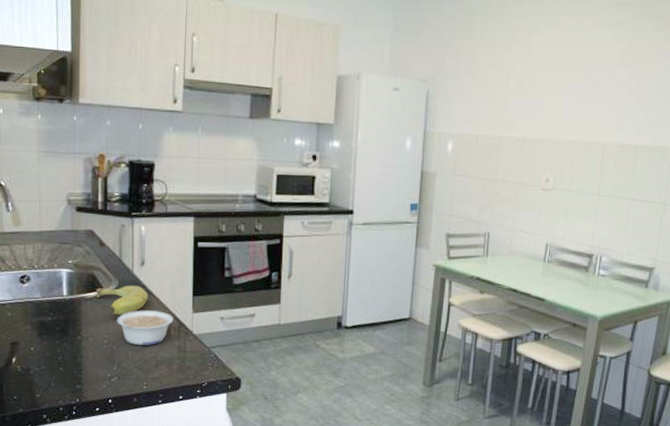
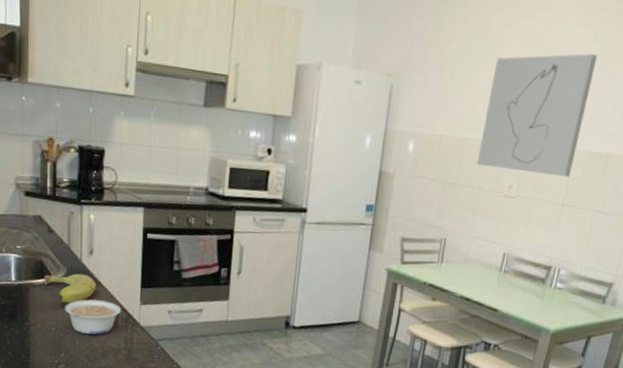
wall art: none [513,54,619,169] -> present [476,53,598,178]

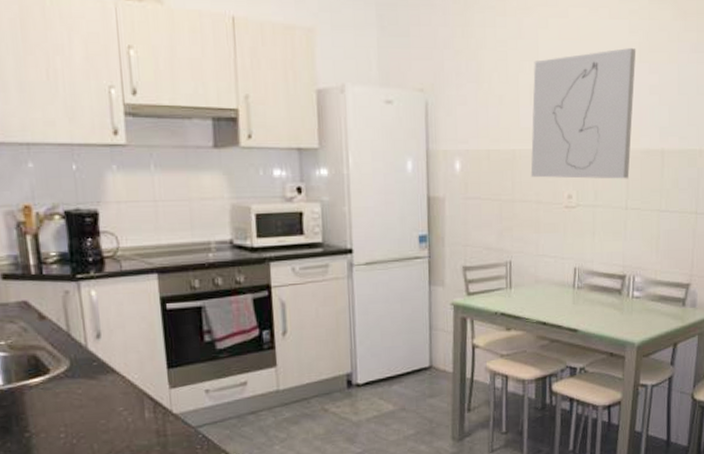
fruit: present [44,273,97,303] -> none [41,363,111,402]
legume: present [64,299,122,335] -> none [73,391,147,435]

